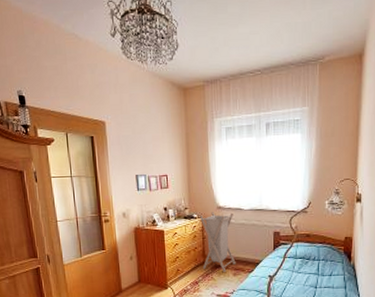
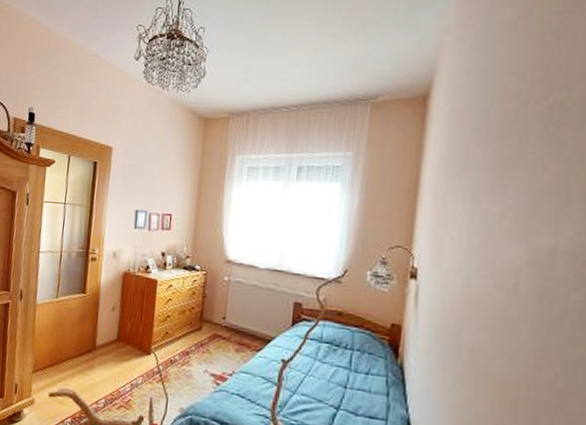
laundry hamper: present [199,212,236,272] -> none [197,265,245,345]

